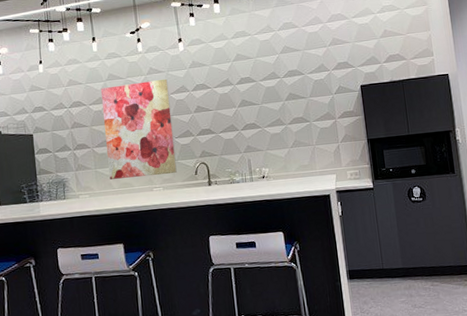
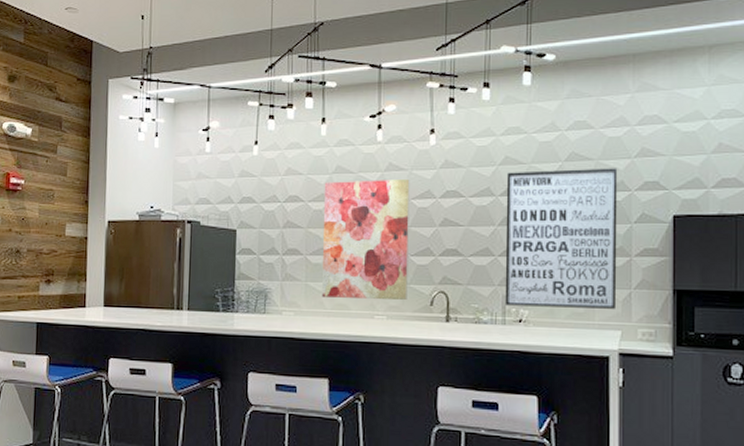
wall art: none [239,55,330,167] -> present [504,168,618,309]

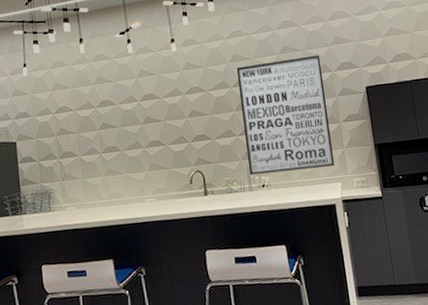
wall art: present [322,178,410,301] -> none [88,81,171,190]

